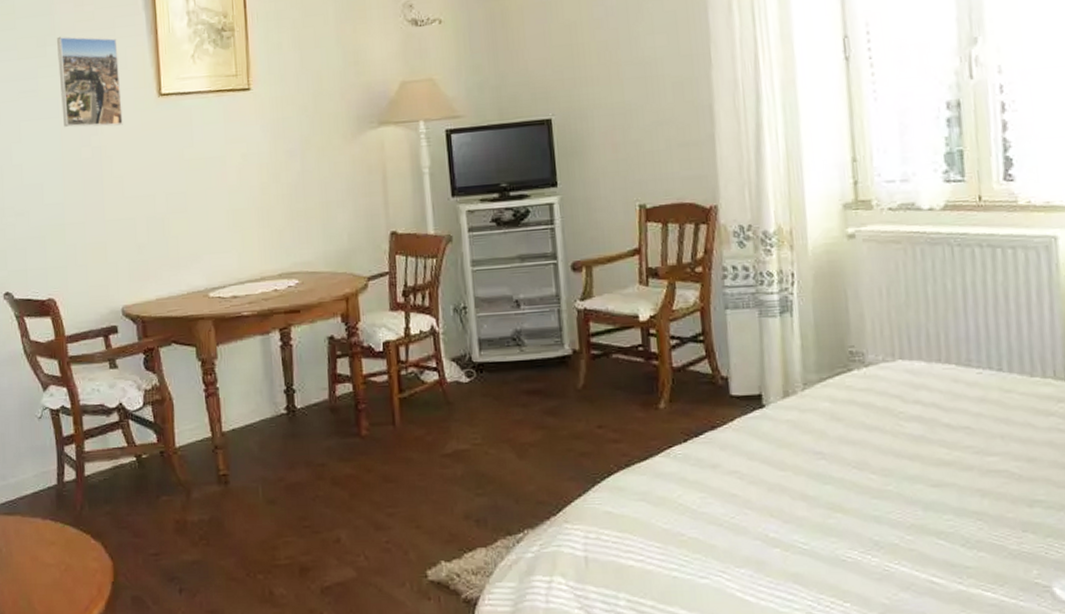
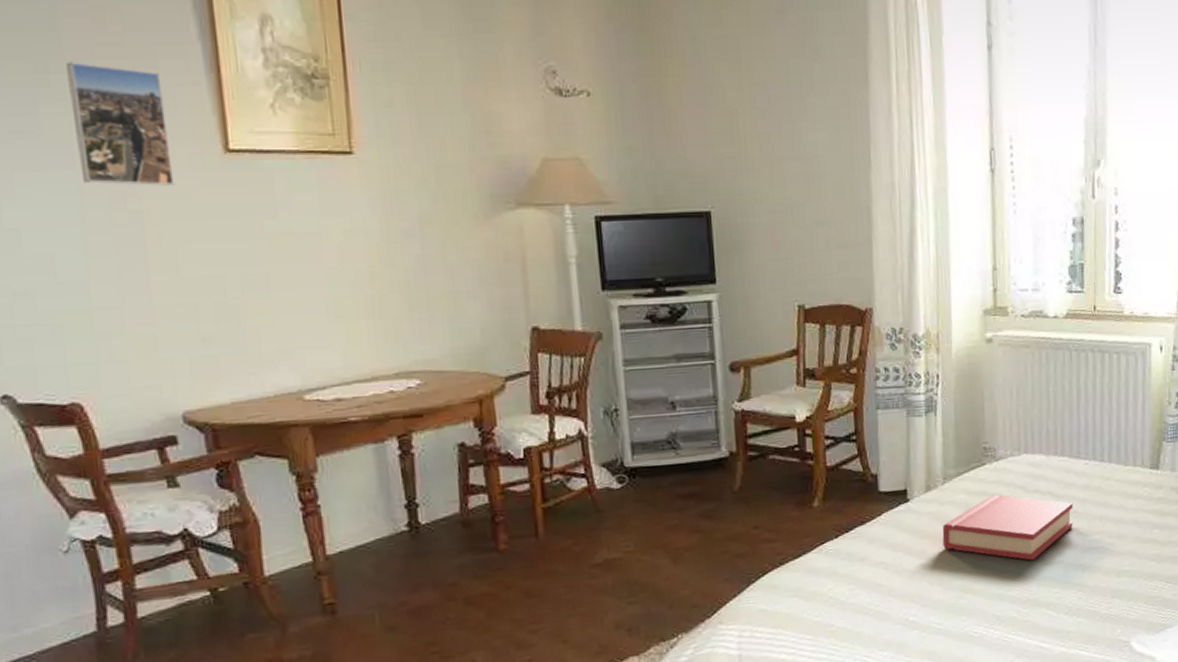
hardback book: none [804,403,966,481] -> present [942,494,1073,561]

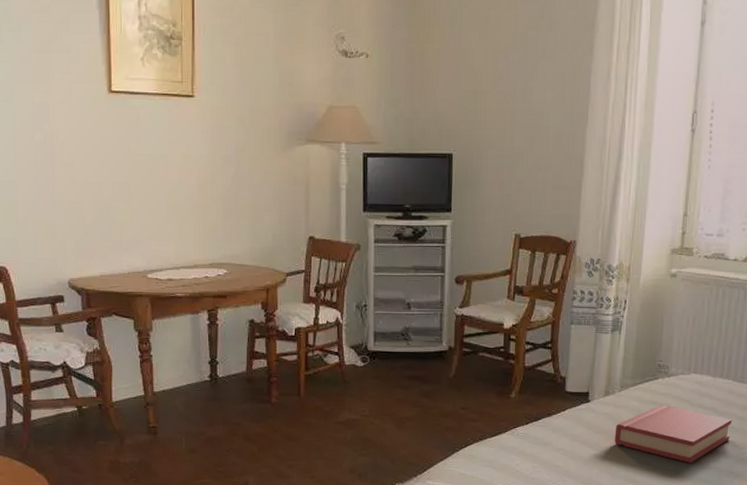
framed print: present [66,61,174,186] -> none [13,24,74,116]

